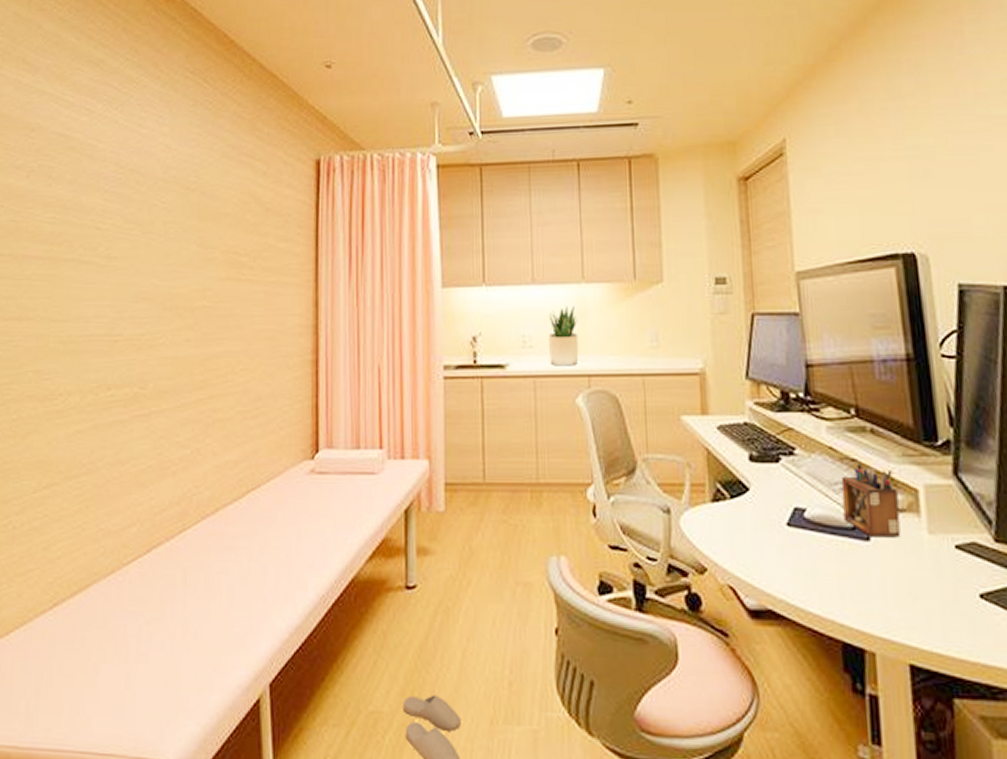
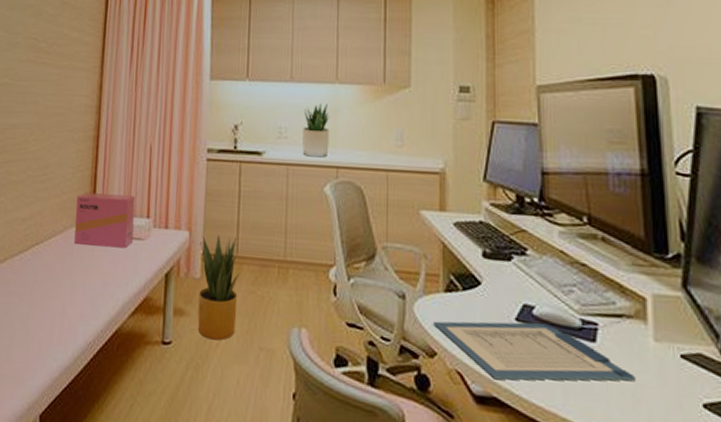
box: none [296,425,365,486] -> present [74,192,135,249]
planter: none [442,460,491,579] -> present [197,234,242,341]
clipboard: none [702,525,912,591] -> present [434,321,635,381]
desk organizer: present [841,462,901,538] -> none [570,267,627,342]

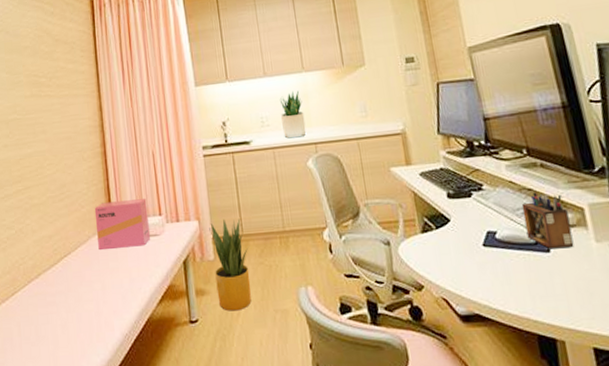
clipboard: present [434,321,635,381] -> none [417,244,587,299]
desk organizer: none [570,267,627,342] -> present [521,190,574,249]

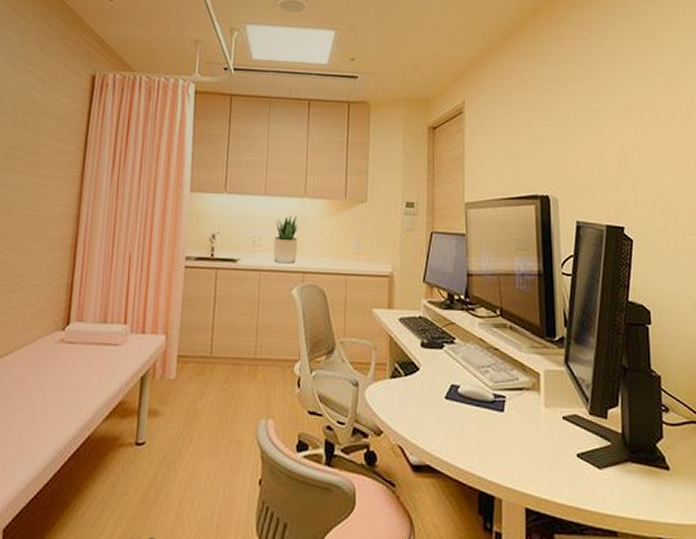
box: present [94,199,150,250] -> none [47,301,113,355]
planter: present [209,219,251,311] -> none [171,337,215,437]
desk organizer: present [521,190,574,249] -> none [486,351,526,410]

